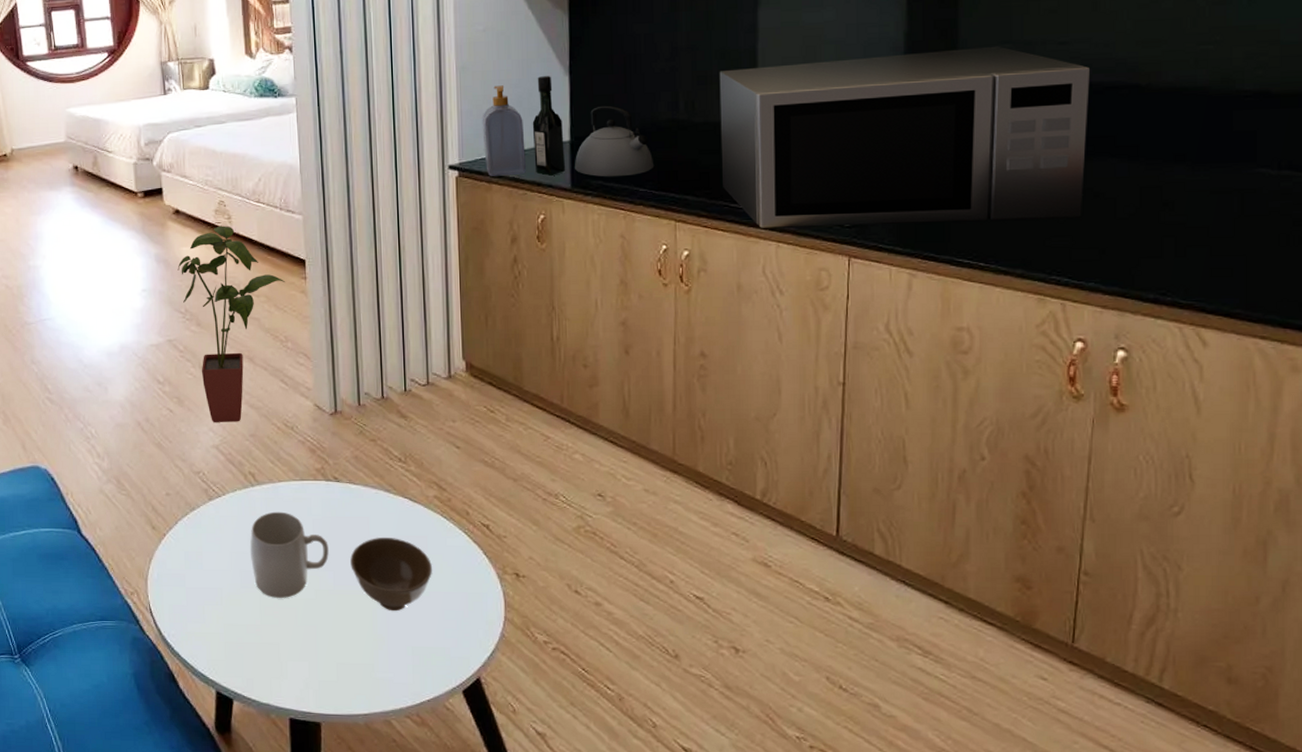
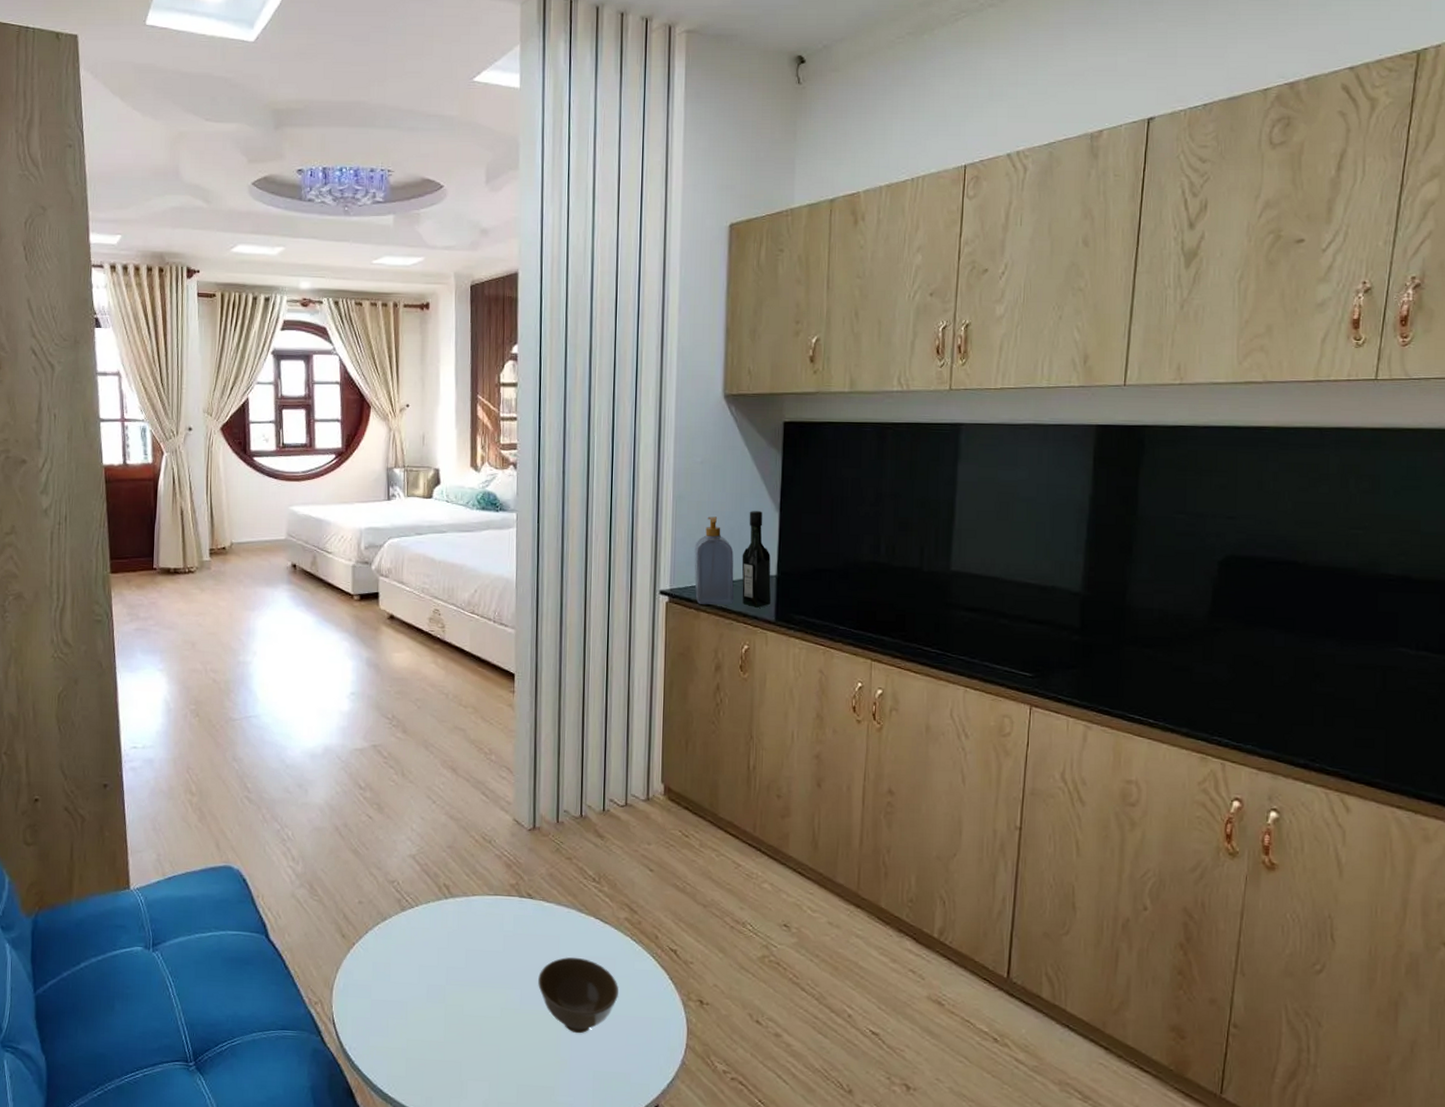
house plant: present [177,225,286,422] -> none [387,634,494,833]
mug: present [249,511,329,598] -> none [438,925,518,1015]
kettle: present [574,105,655,177] -> none [779,543,855,614]
microwave: present [719,46,1091,228] -> none [916,515,1255,684]

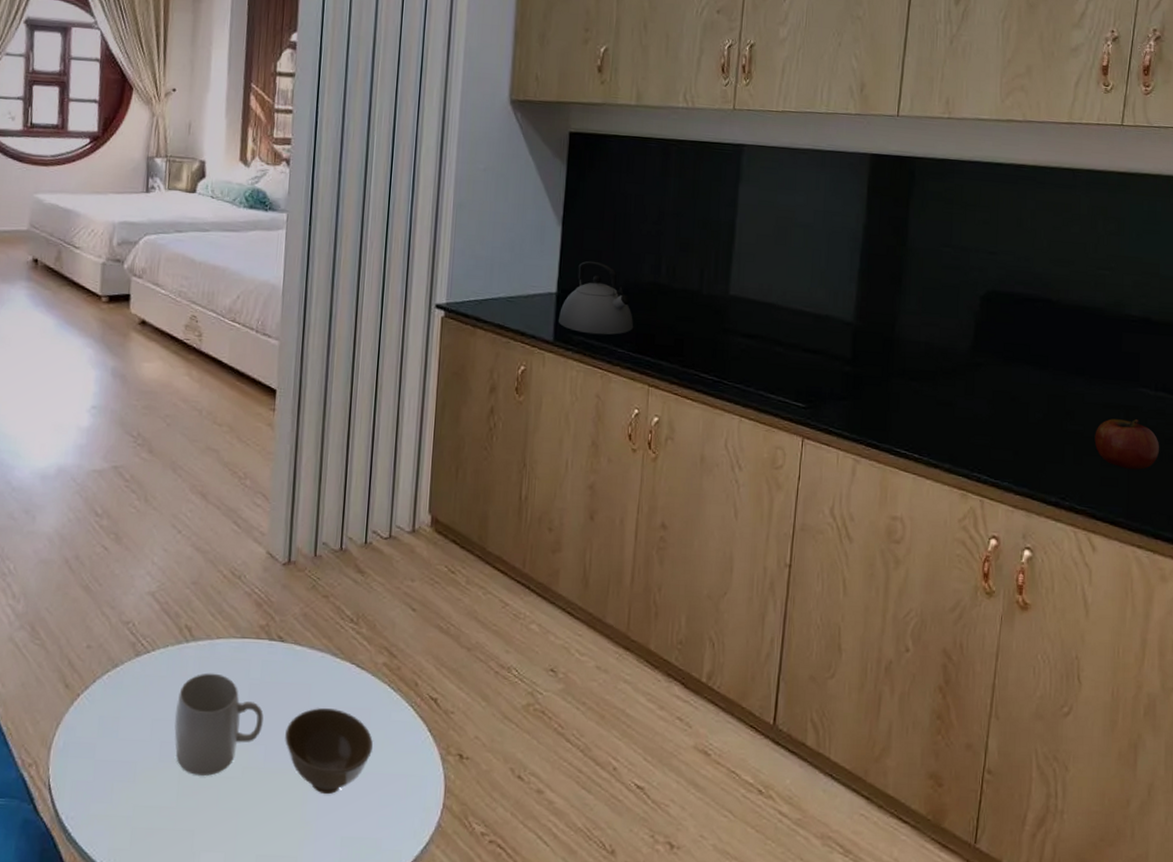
mug: none [438,925,518,1015] -> present [174,673,264,776]
soap bottle: present [694,516,734,605] -> none [472,227,514,322]
bottle: present [741,511,771,609] -> none [520,223,551,327]
kettle: none [779,543,855,614] -> present [558,260,634,335]
fruit: none [1347,679,1421,731] -> present [1094,418,1159,471]

